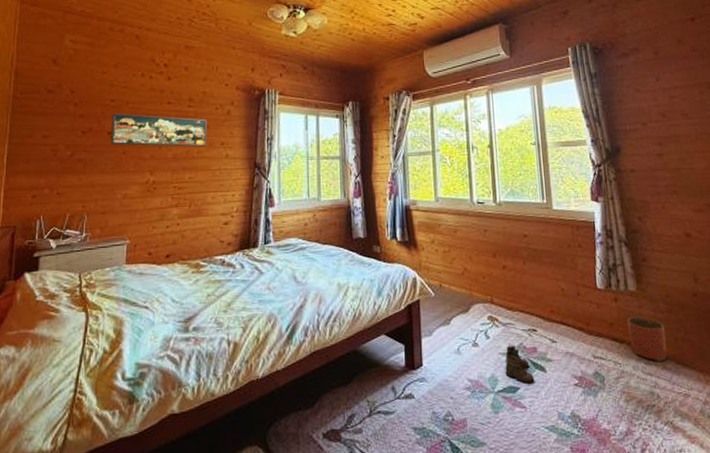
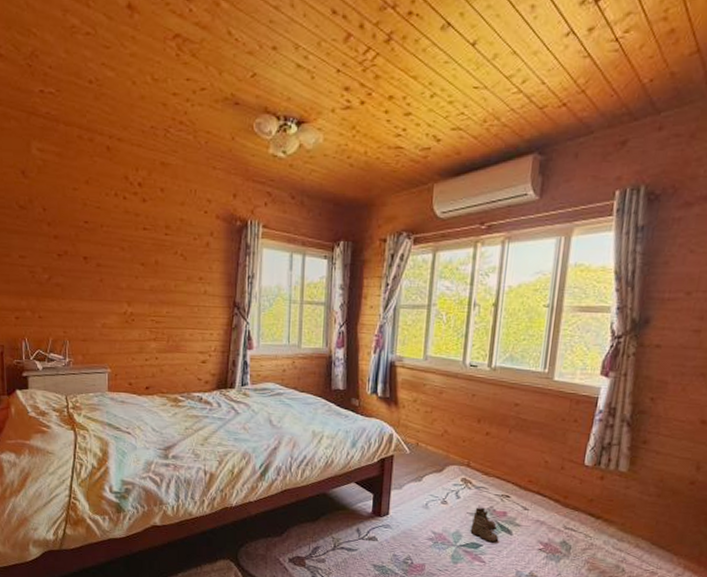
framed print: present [111,113,208,147] -> none [86,237,185,280]
planter: present [627,316,667,363] -> none [606,496,649,541]

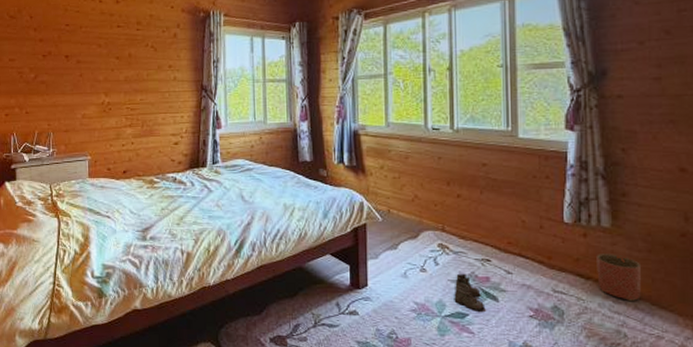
planter: none [606,496,649,541] -> present [597,254,641,302]

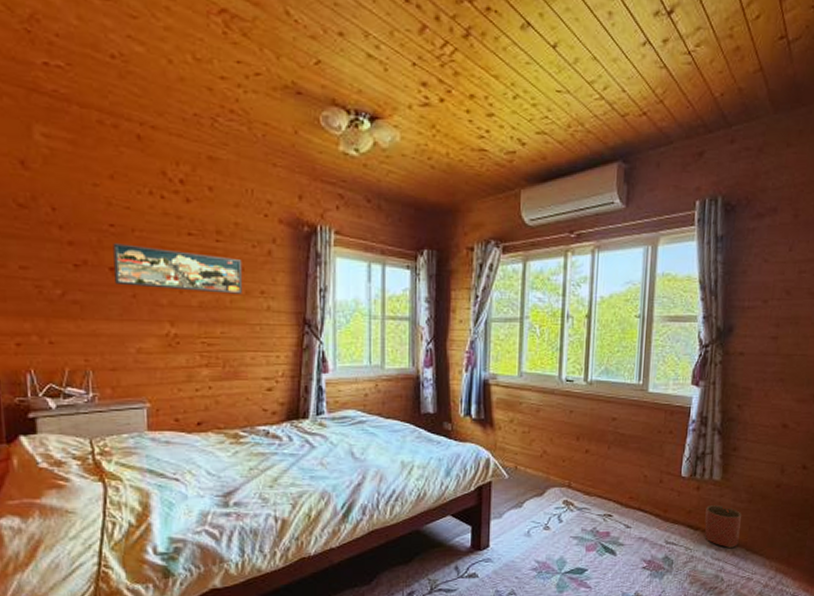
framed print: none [68,37,156,69] -> present [113,243,243,294]
boots: present [454,273,486,311] -> none [574,529,604,566]

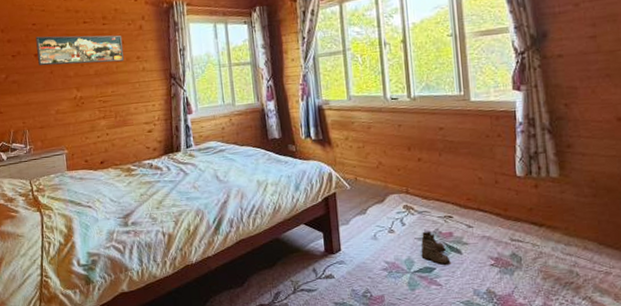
boots: none [574,529,604,566] -> present [421,231,451,265]
planter: present [705,505,741,549] -> none [548,201,589,244]

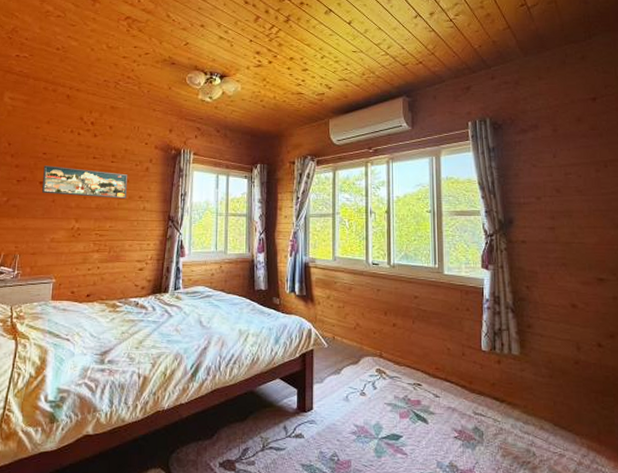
boots: present [421,231,451,265] -> none [389,397,417,433]

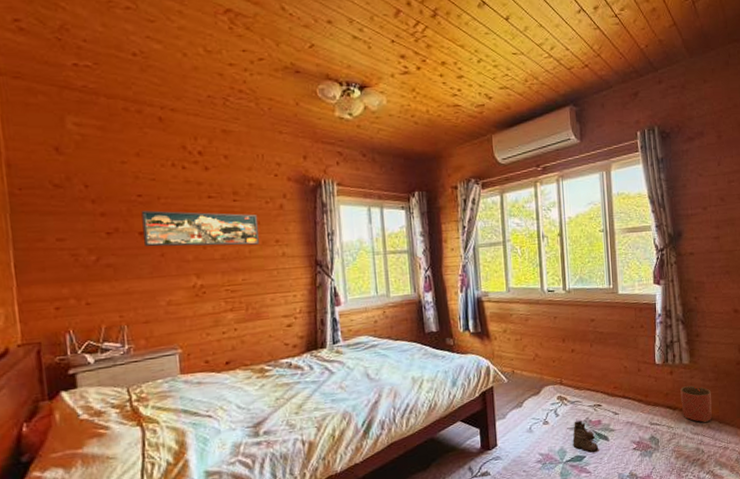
boots: none [389,397,417,433] -> present [572,420,599,453]
planter: none [509,379,545,423] -> present [680,385,712,423]

